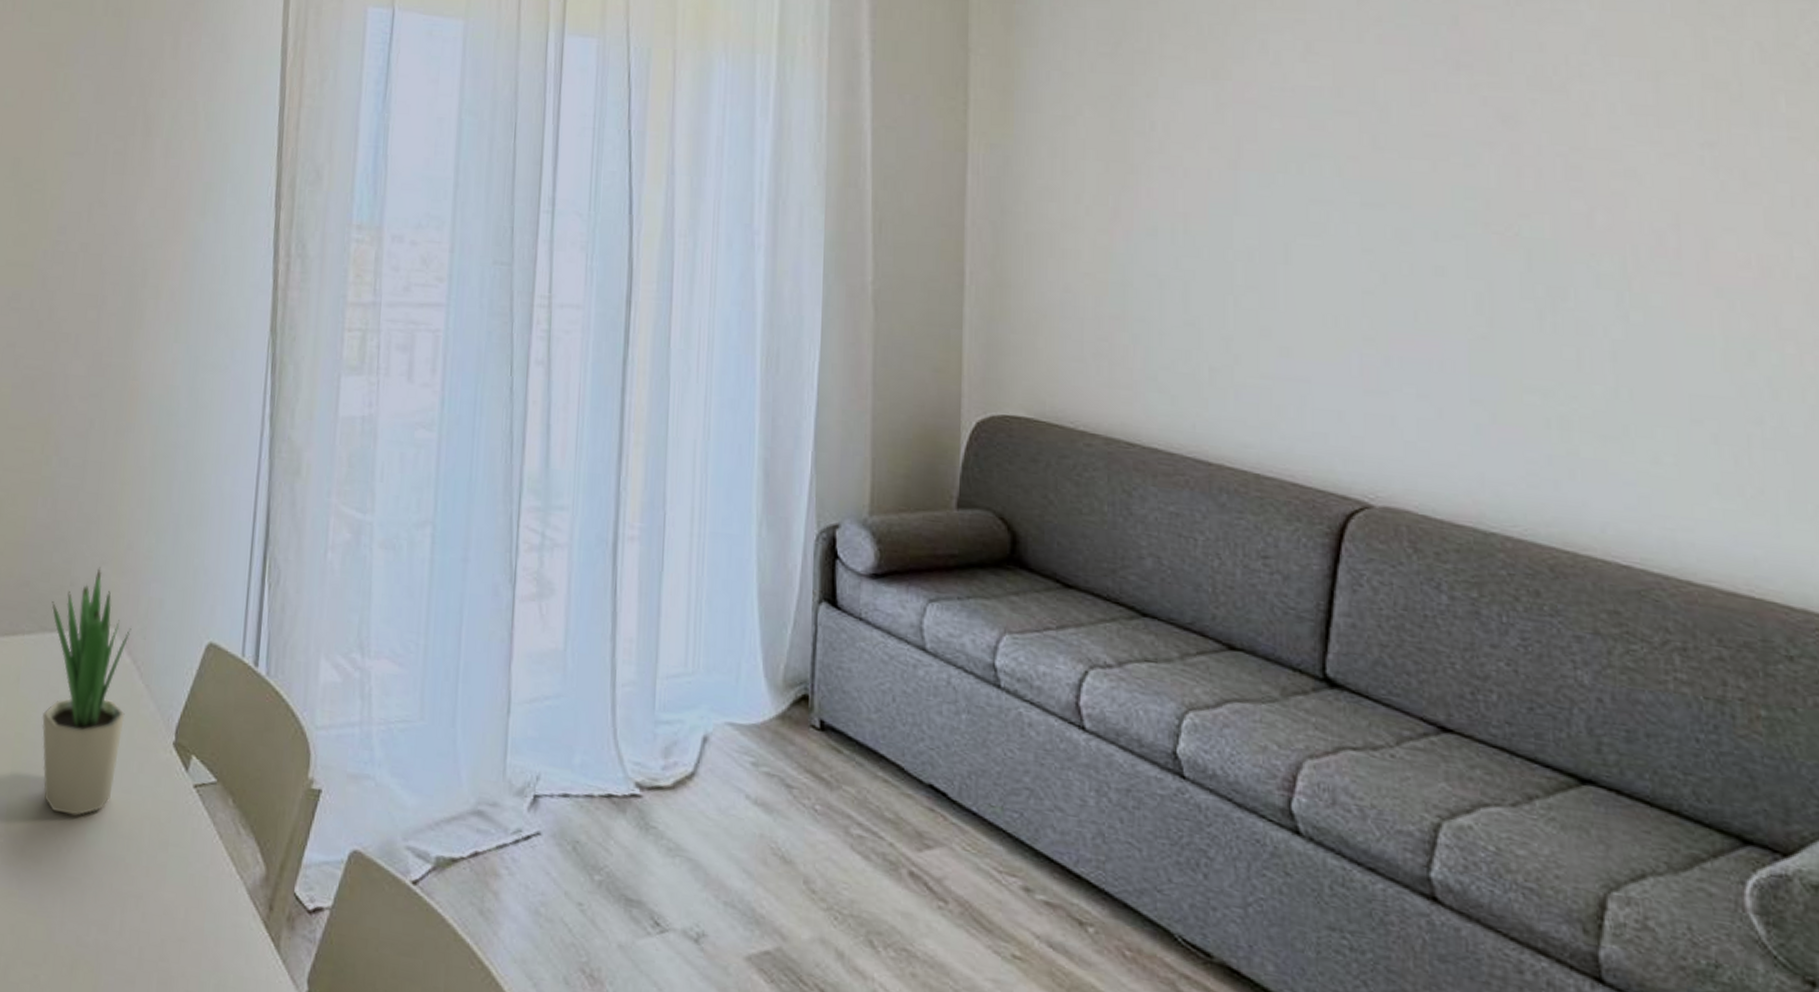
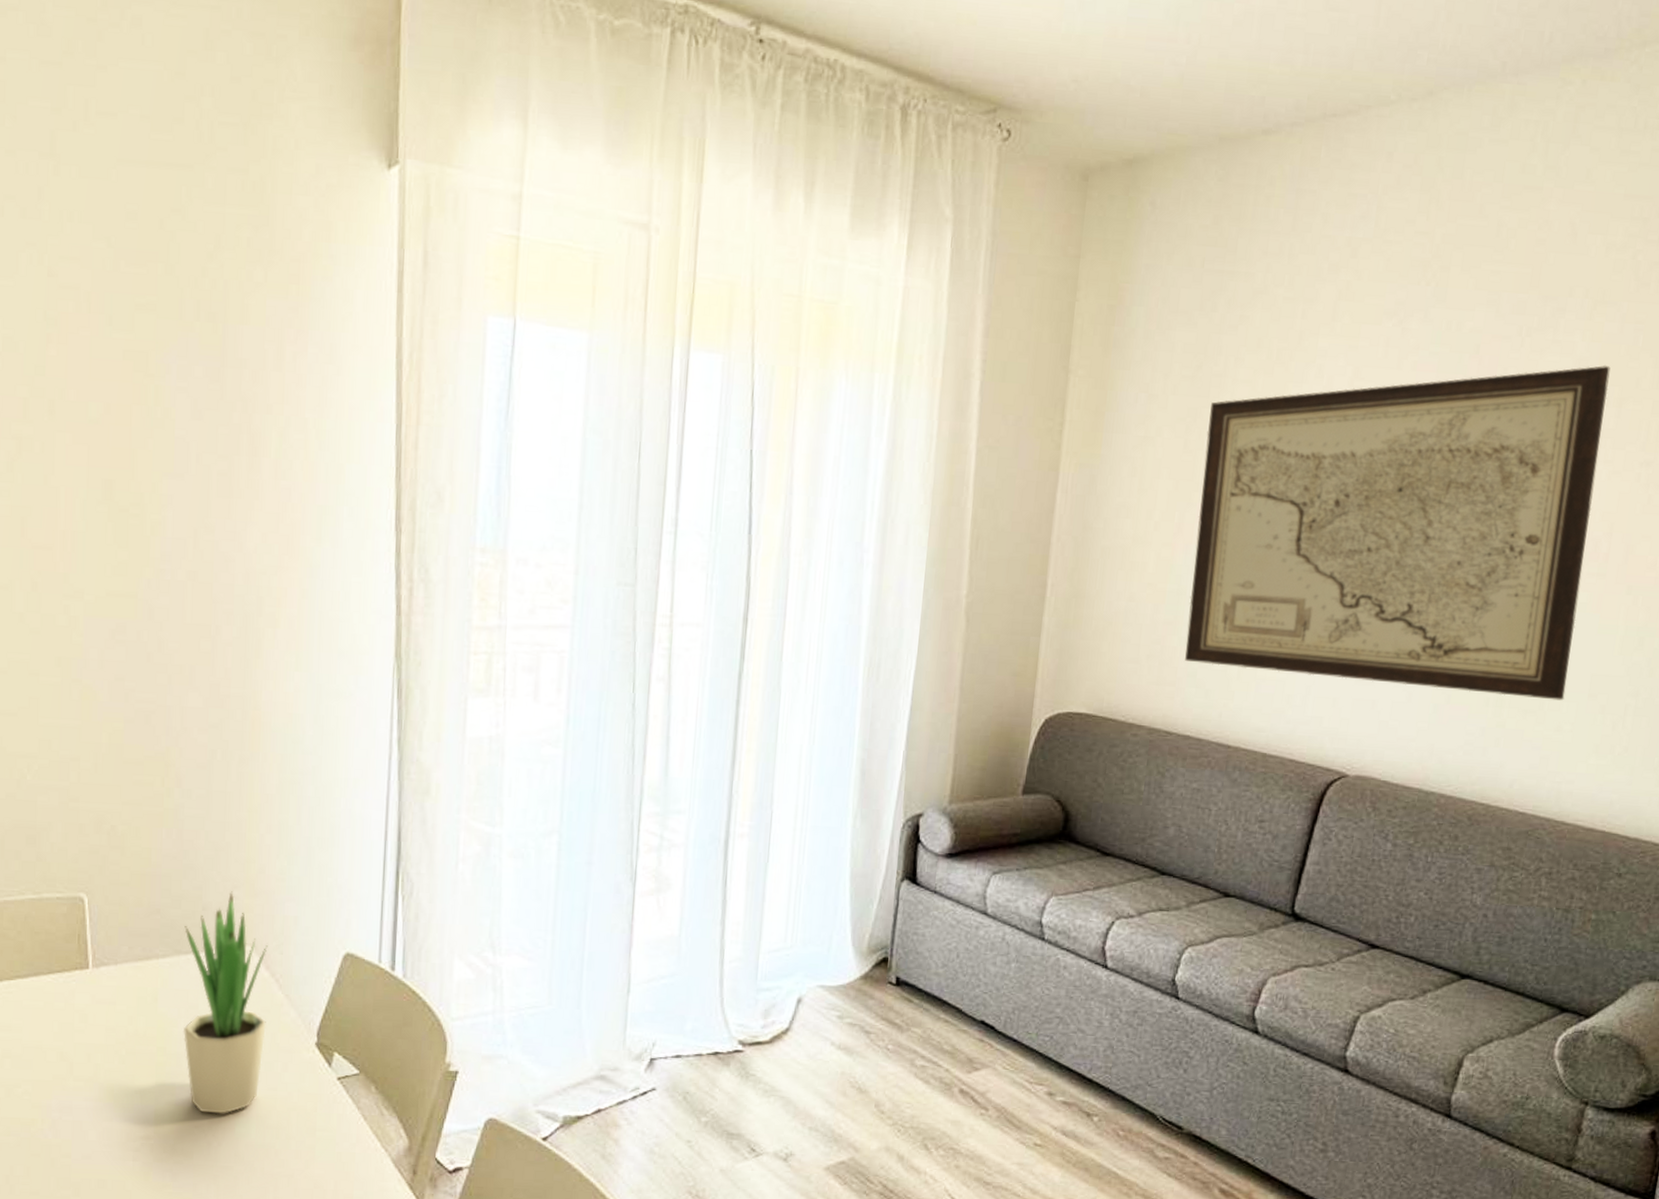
wall art: none [1136,35,1657,426] -> present [1185,365,1611,701]

